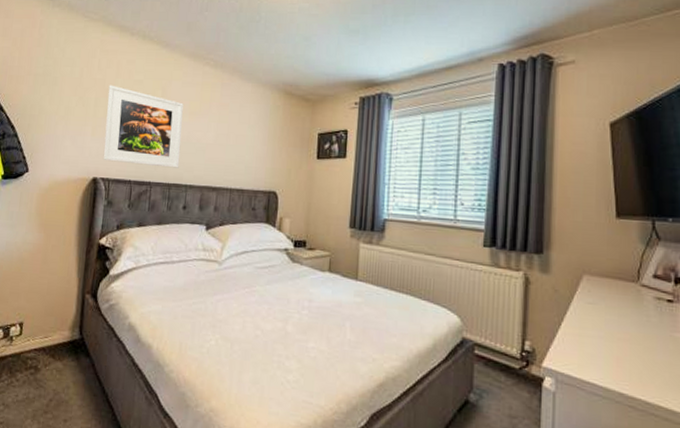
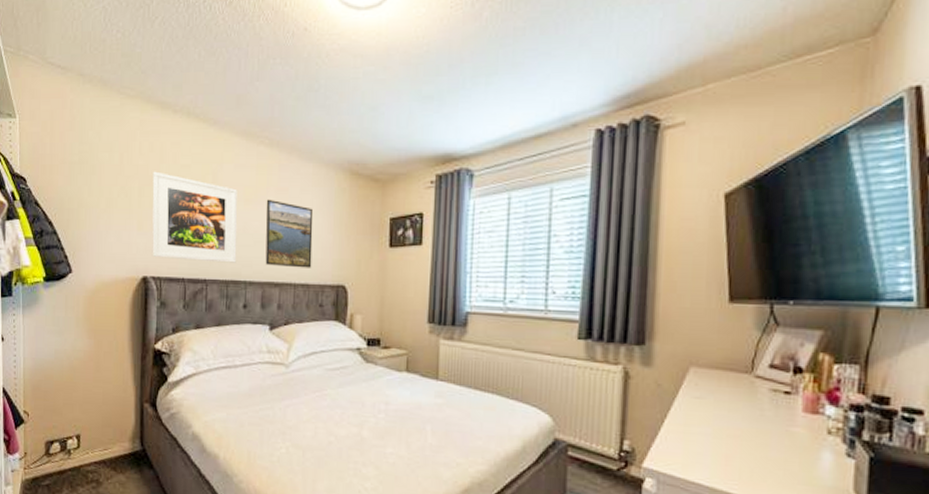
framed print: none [205,112,250,175] -> present [265,199,313,268]

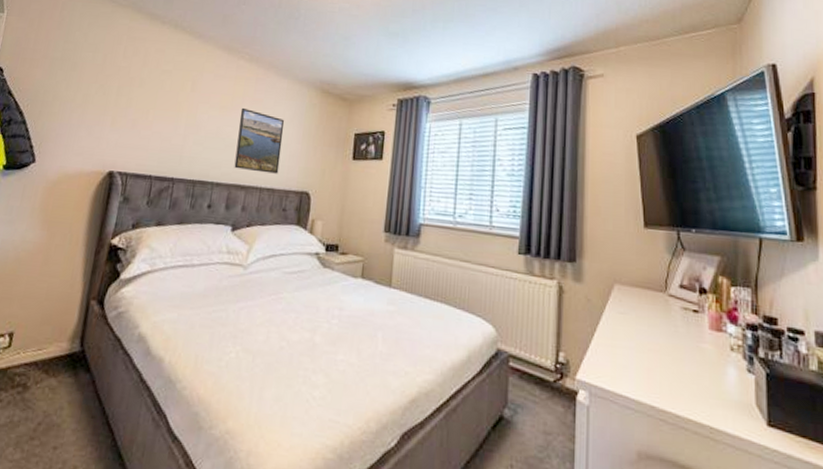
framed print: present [152,171,238,263] -> none [121,73,214,164]

